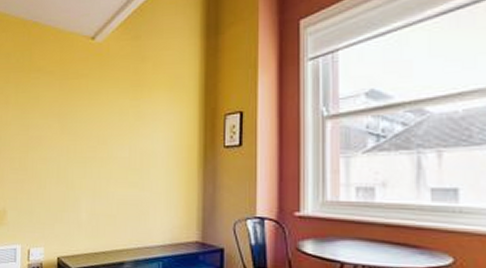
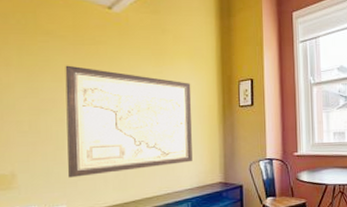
wall art: none [47,101,169,219] -> present [65,65,193,178]

